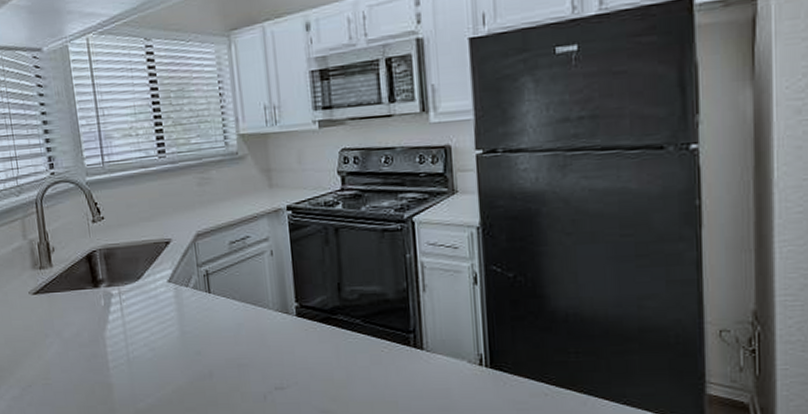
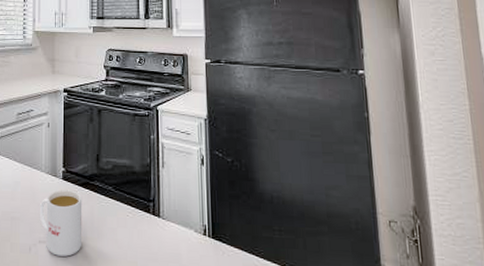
mug: none [271,327,329,402] -> present [39,189,83,257]

